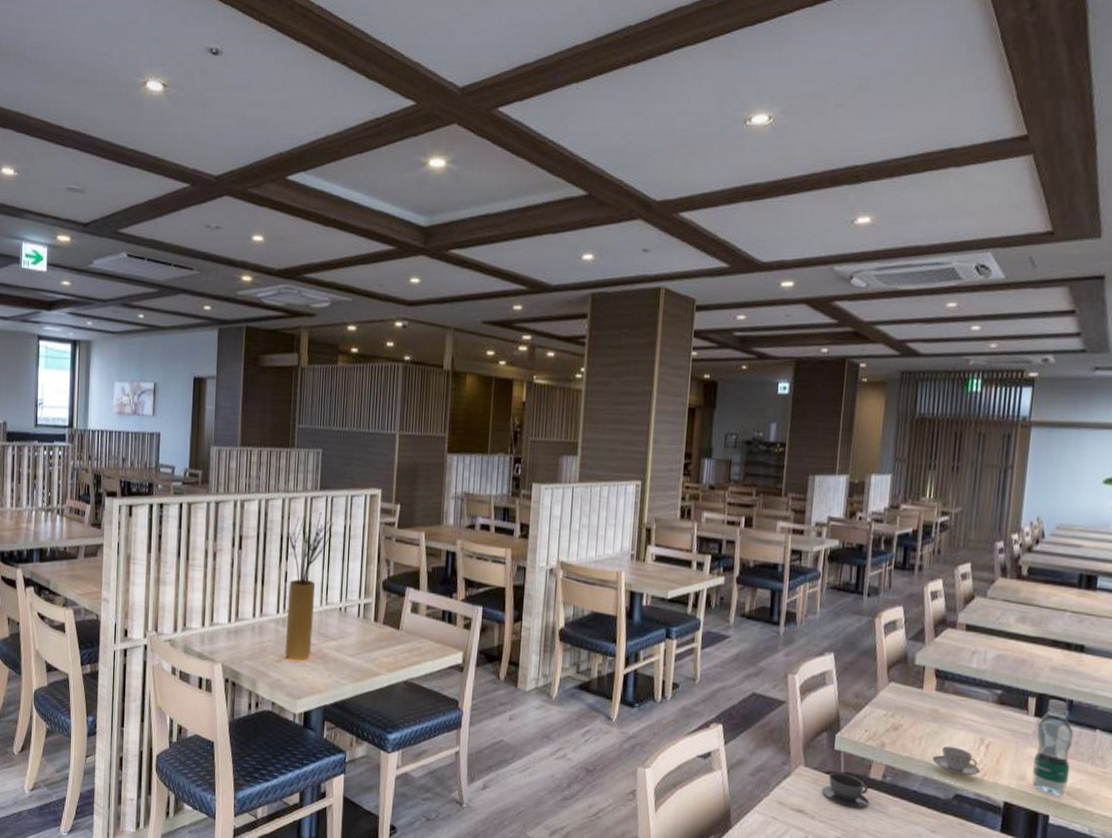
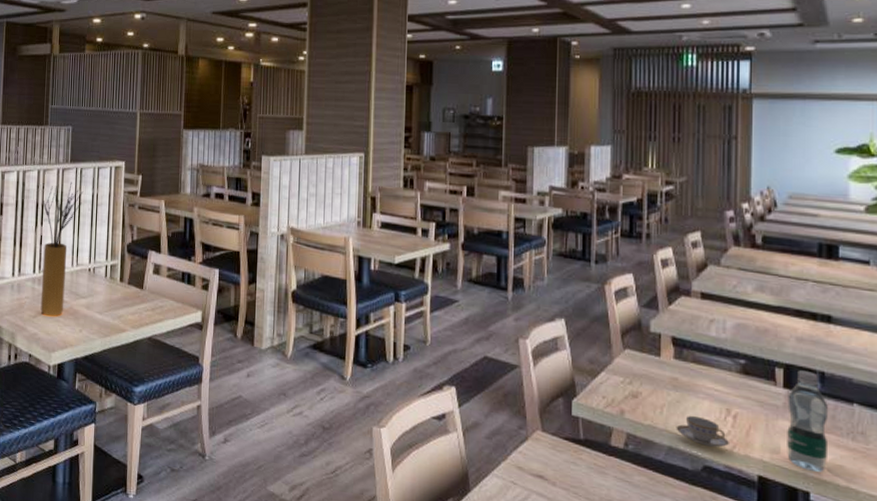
teacup: present [821,772,870,807] -> none [561,438,613,475]

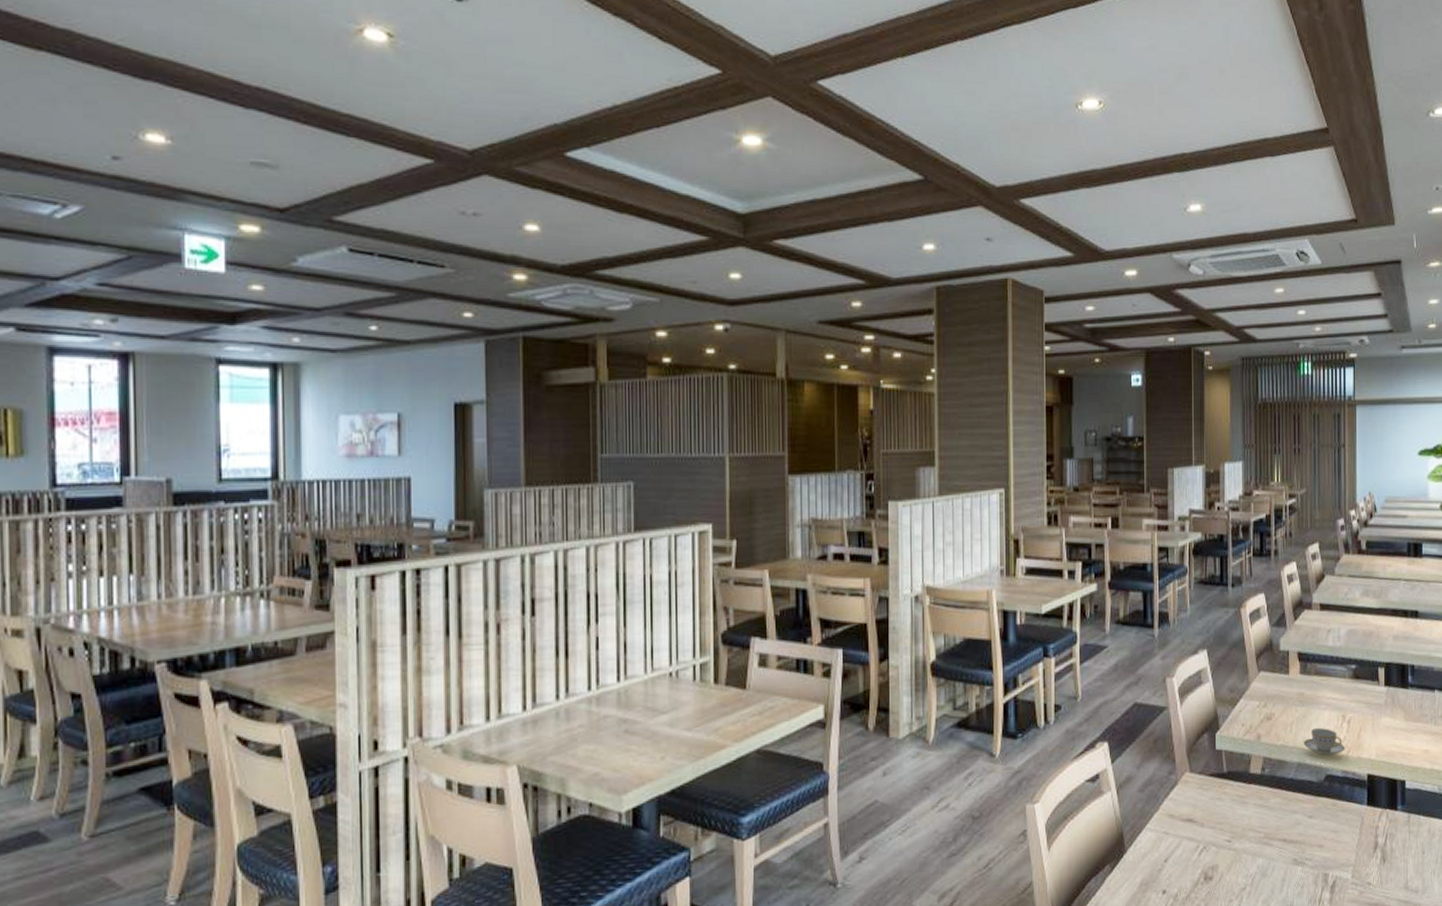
vase: present [40,182,84,317] -> none [596,558,656,747]
bottle: present [787,370,828,472] -> none [1388,666,1417,761]

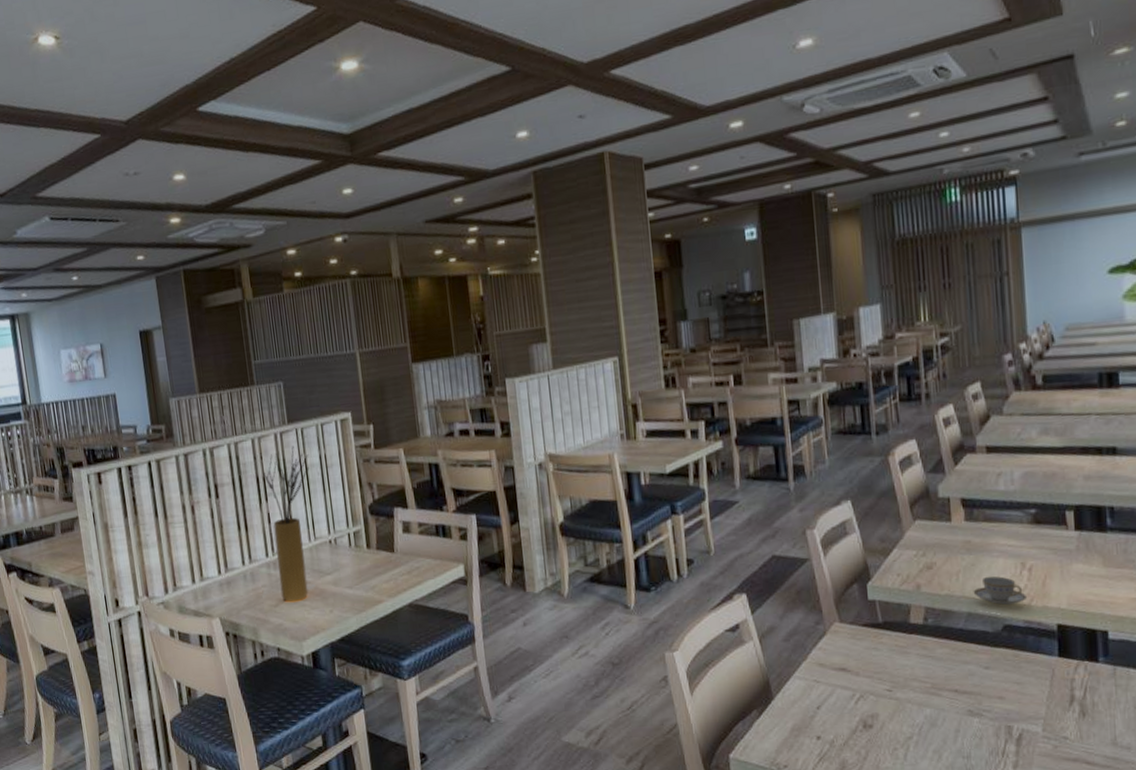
vase: none [596,558,656,747] -> present [263,445,310,603]

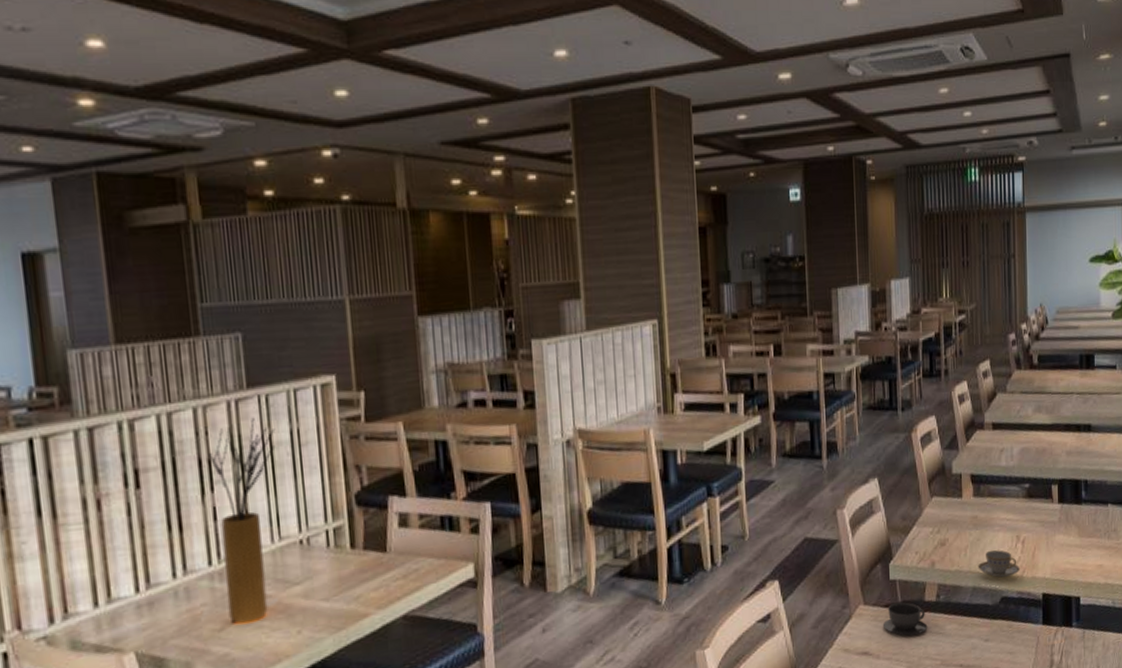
teacup: none [861,623,915,656] -> present [882,602,928,636]

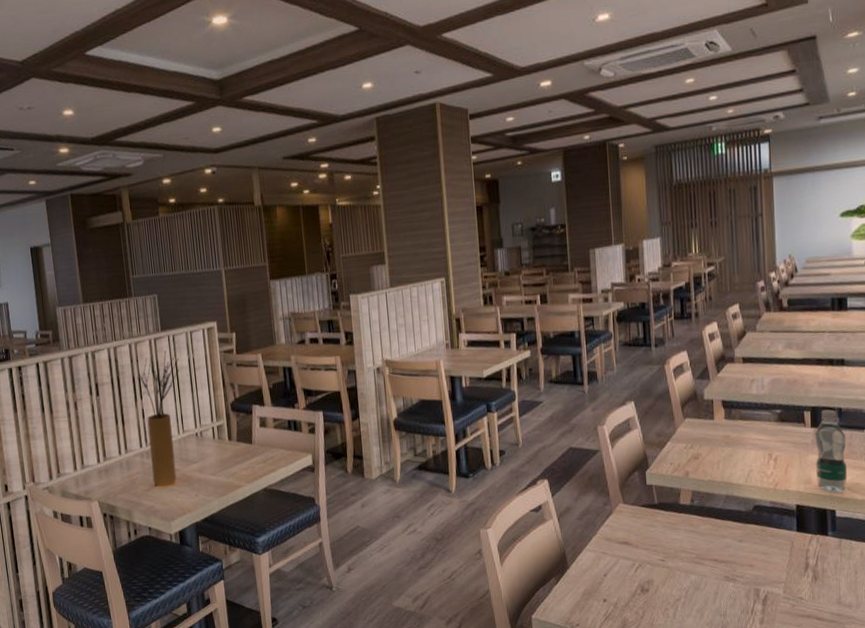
teacup: present [882,602,928,636] -> none [640,504,683,532]
teacup: present [978,550,1021,578] -> none [730,465,774,489]
bottle: none [1062,482,1091,577] -> present [815,409,847,493]

